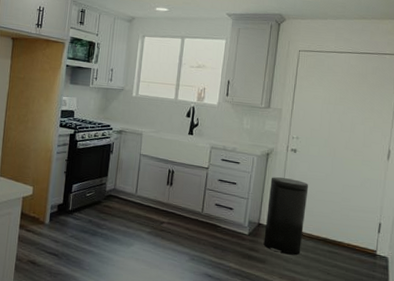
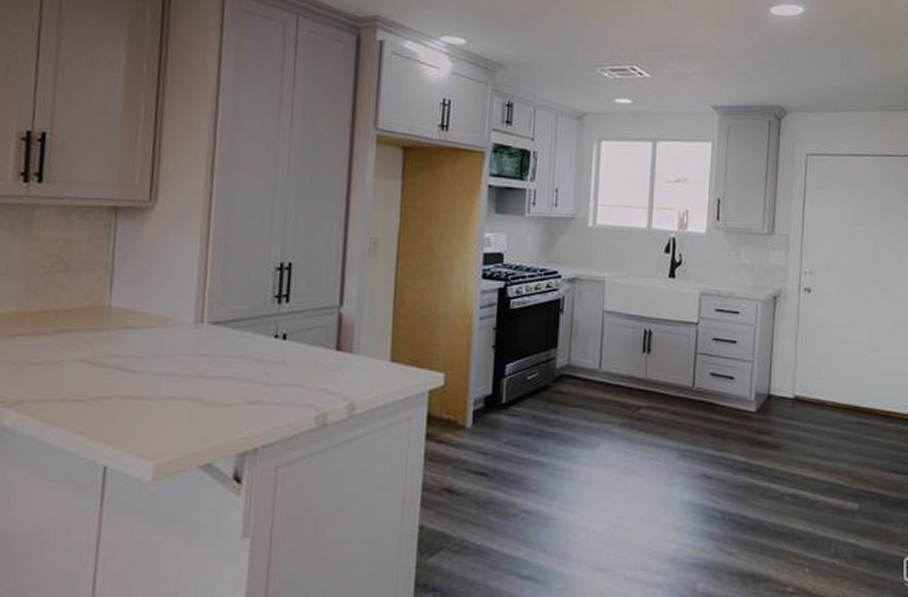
pedal bin: present [263,177,309,255] -> none [776,328,829,434]

